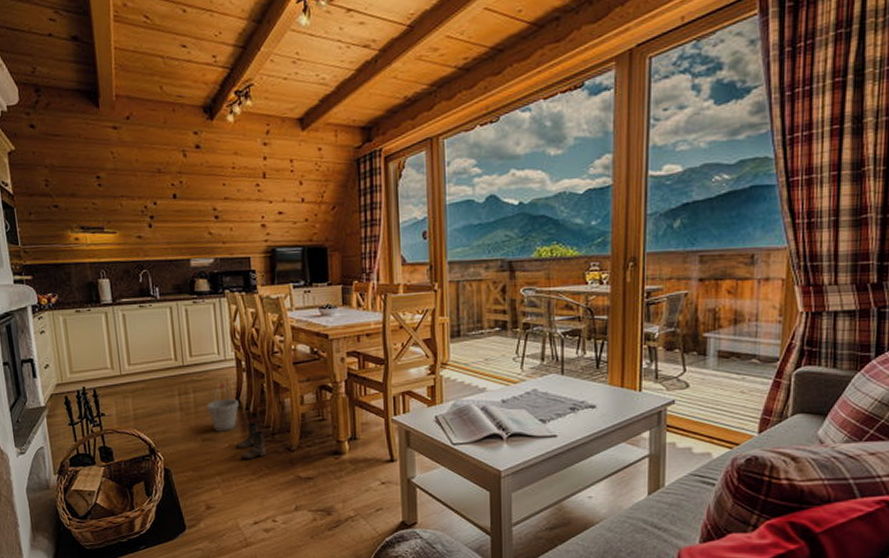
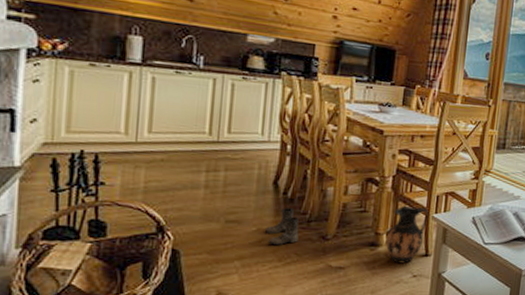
bucket: present [206,384,239,432] -> none [237,166,276,215]
ceramic jug: none [348,410,389,471] -> present [385,205,430,264]

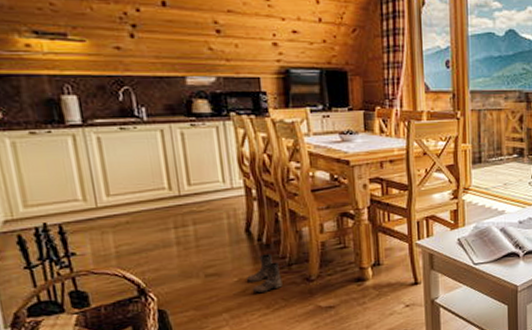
ceramic jug: present [385,205,430,264] -> none [371,235,412,296]

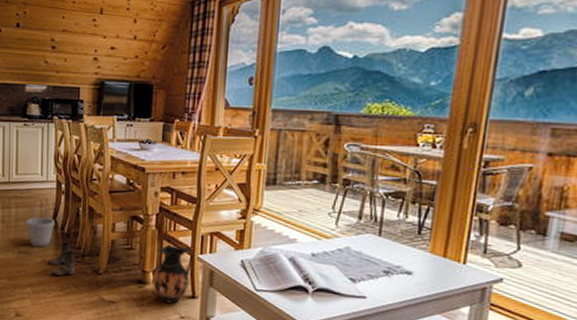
bucket: none [210,215,249,266] -> present [26,203,55,248]
ceramic jug: none [371,235,412,296] -> present [152,244,195,304]

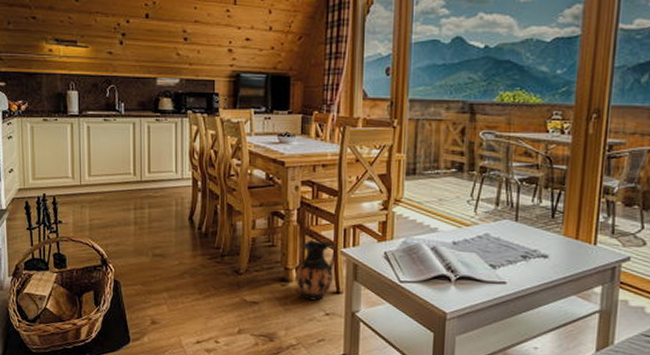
bucket: present [26,203,55,248] -> none [160,202,191,249]
boots: present [47,242,76,277] -> none [185,242,215,279]

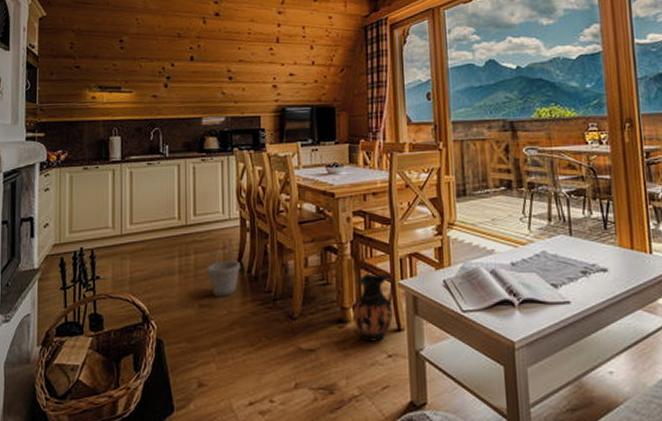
bucket: none [160,202,191,249] -> present [207,245,240,297]

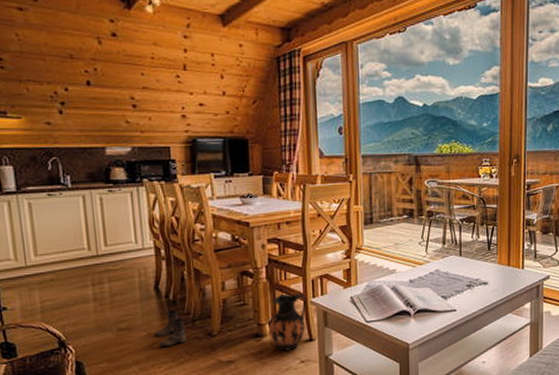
bucket: present [207,245,240,297] -> none [123,273,158,321]
boots: none [234,287,267,329] -> present [154,310,187,348]

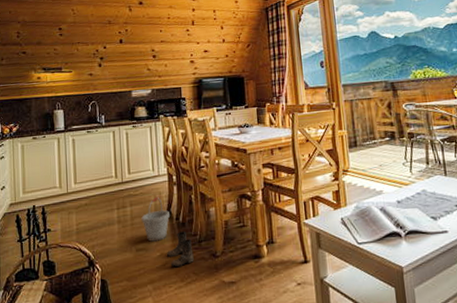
bucket: none [123,273,158,321] -> present [141,197,170,242]
ceramic jug: present [269,293,307,351] -> none [266,215,301,273]

